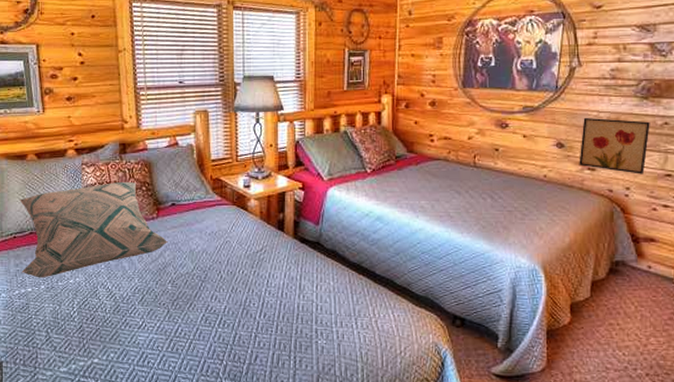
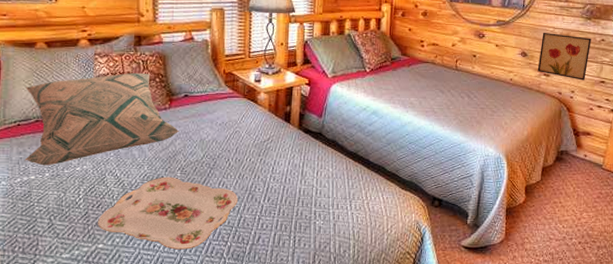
serving tray: none [92,289,233,367] -> present [98,176,239,250]

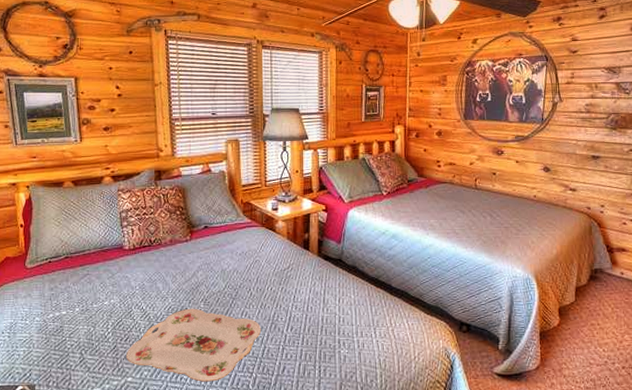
decorative pillow: present [24,72,180,166] -> none [55,206,201,301]
wall art: present [537,33,591,81] -> none [562,146,619,194]

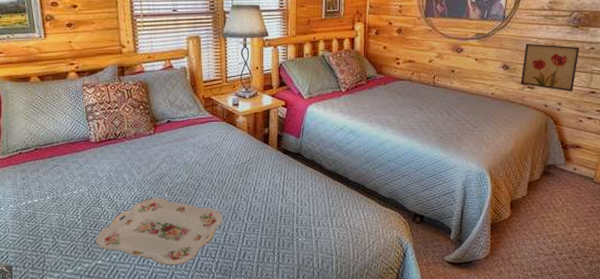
wall art: none [562,146,619,194] -> present [521,44,579,92]

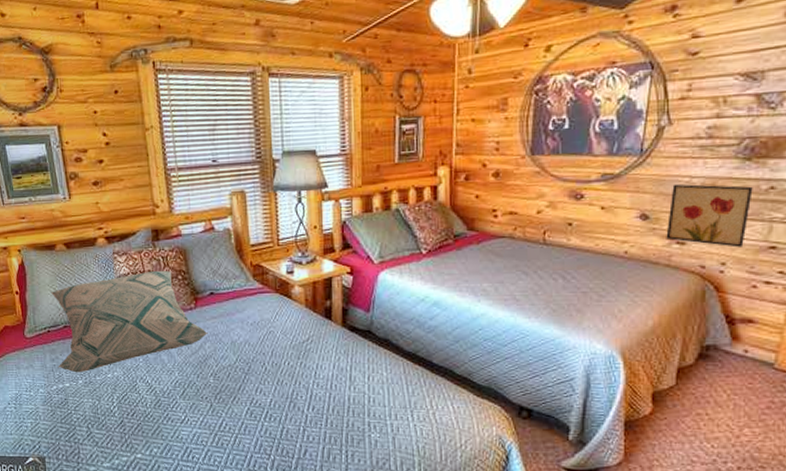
decorative pillow: none [24,101,165,190] -> present [51,270,208,373]
serving tray: present [96,198,223,265] -> none [134,383,279,462]

